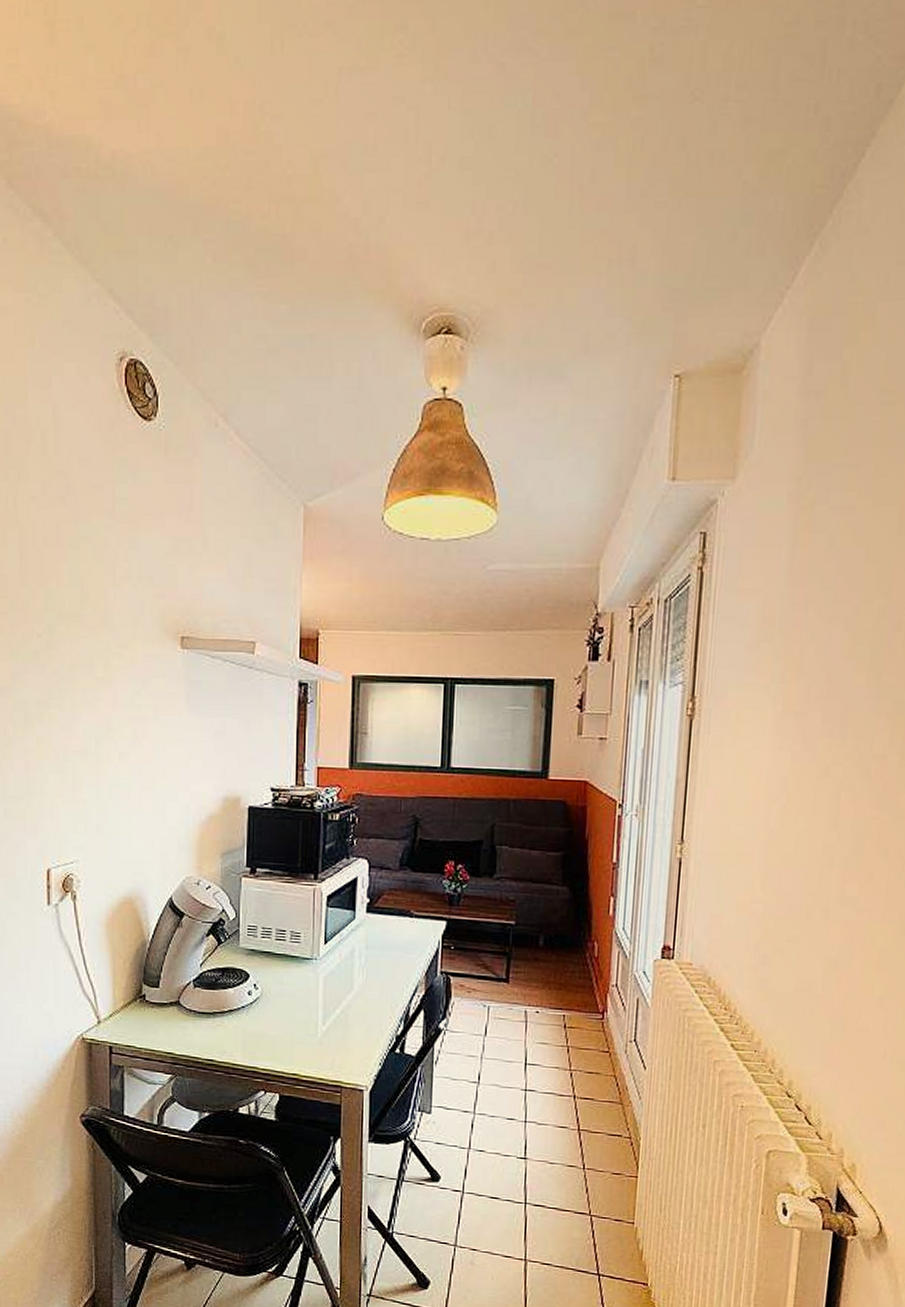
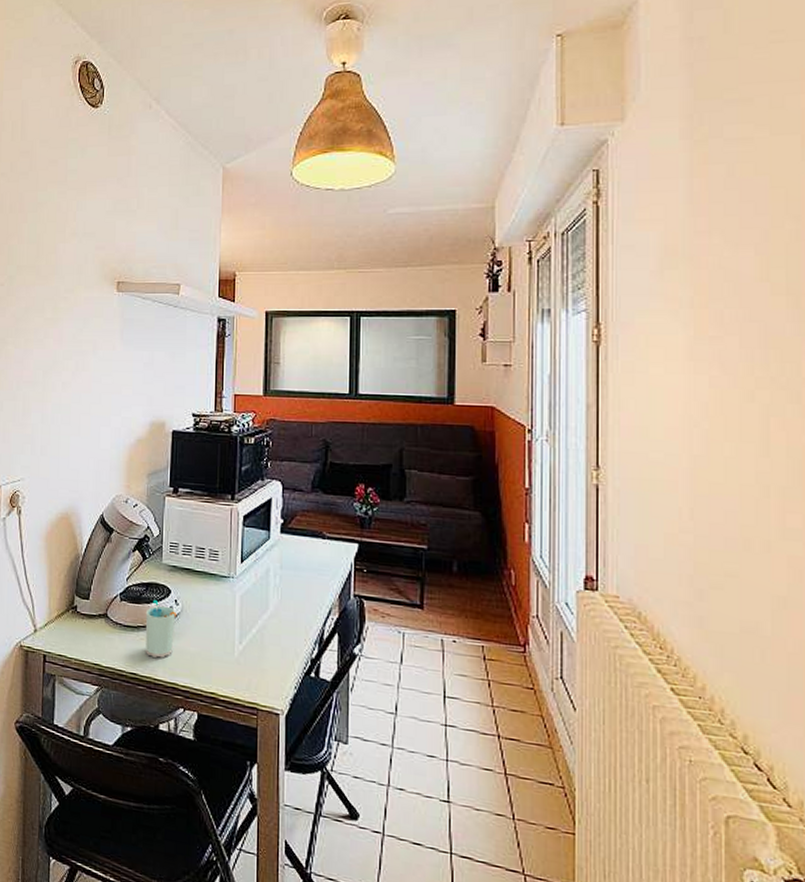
cup: none [222,985,257,1043] -> present [145,600,177,658]

